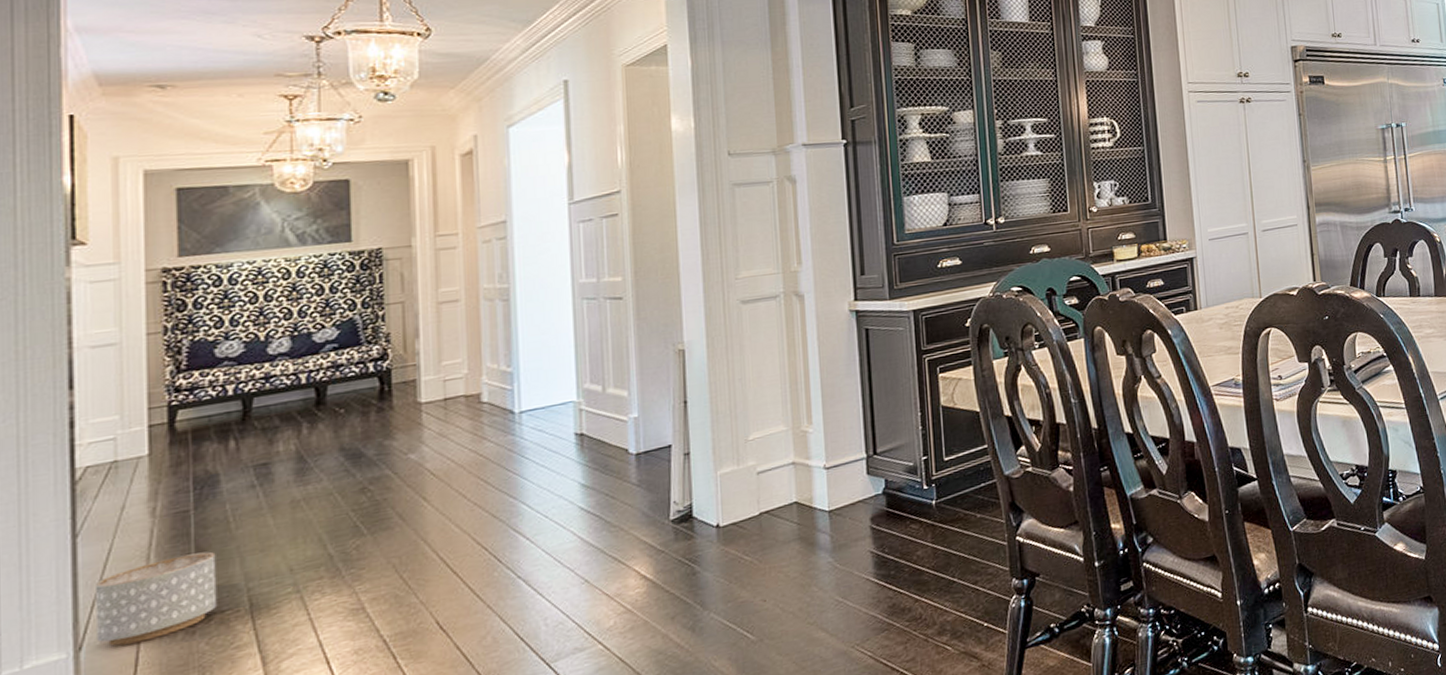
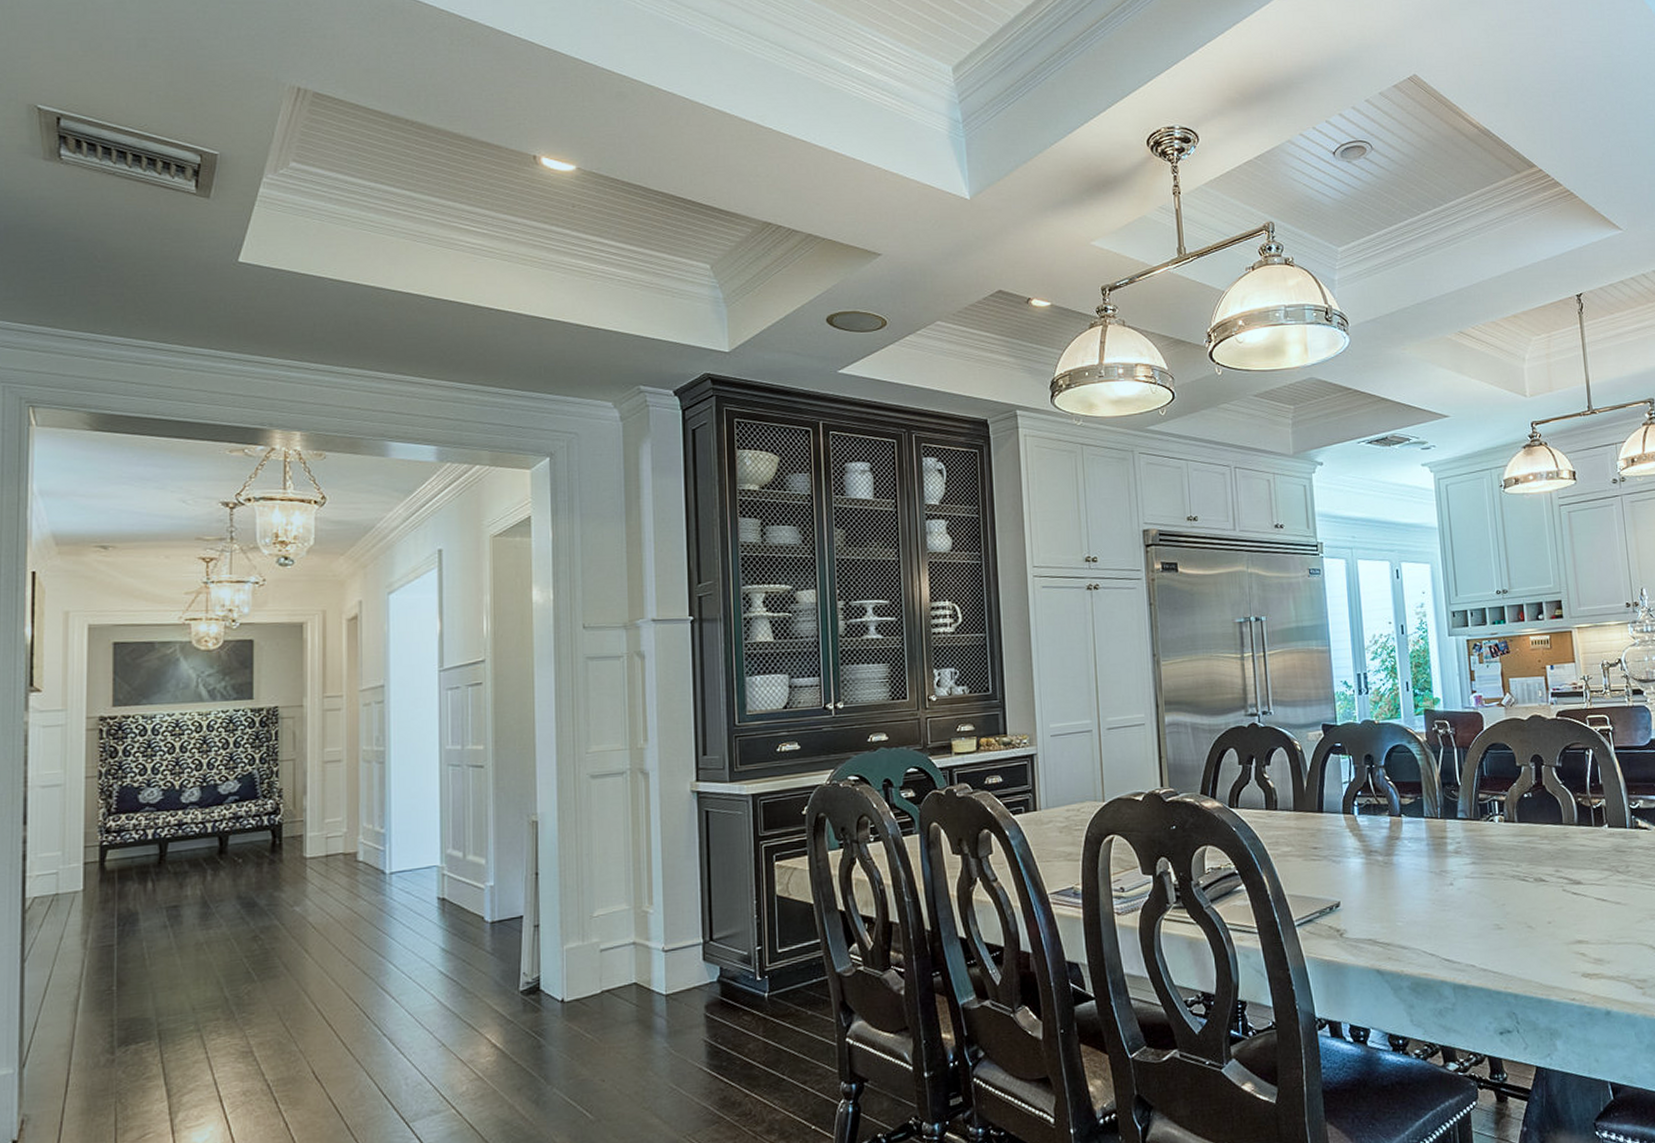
planter: present [94,551,218,647] -> none [36,985,133,1067]

